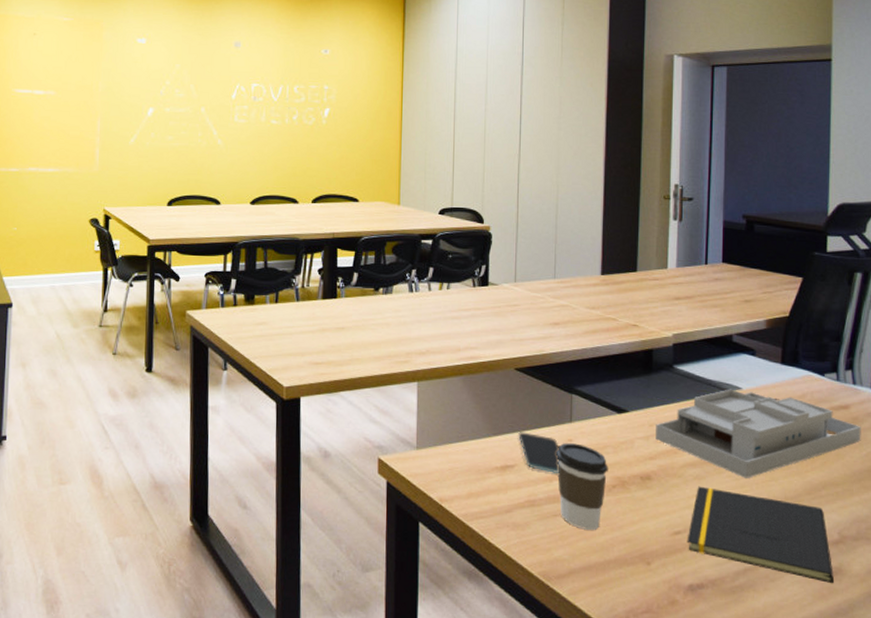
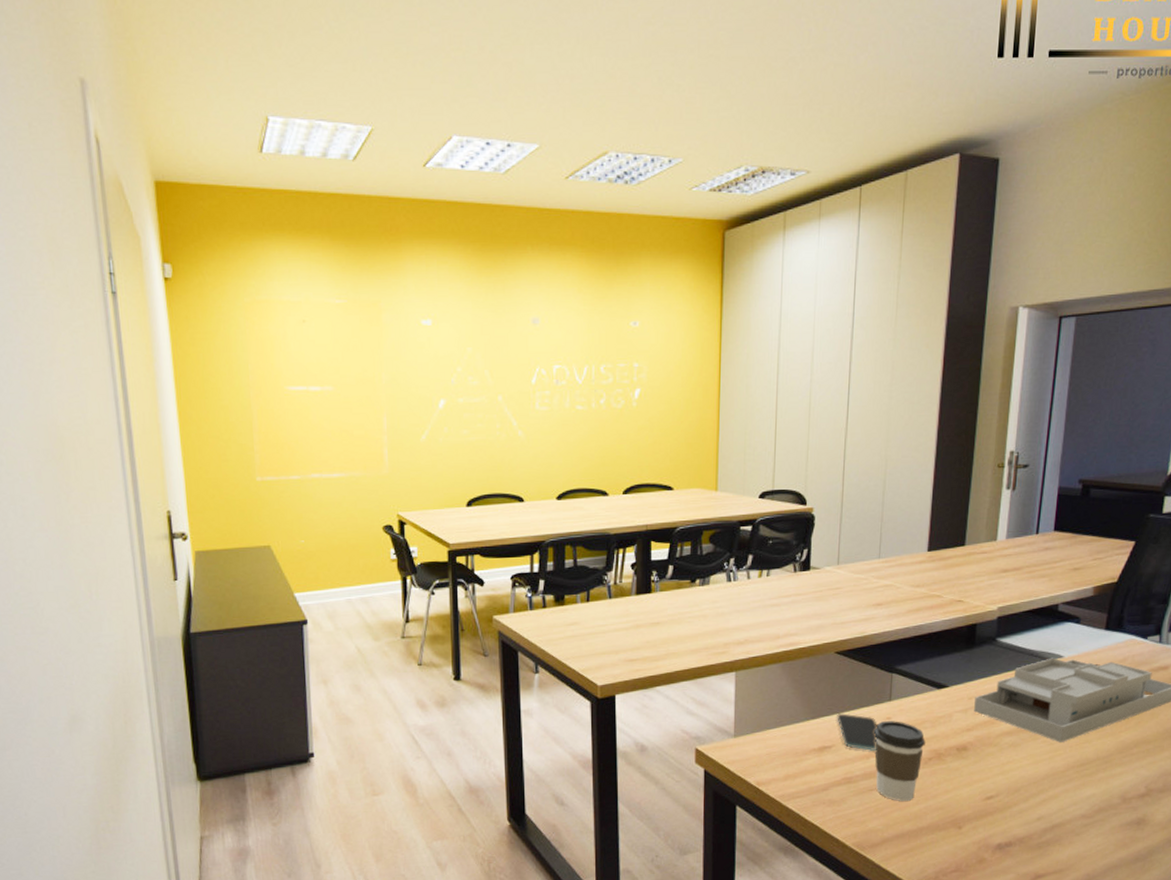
notepad: present [687,486,834,584] -> none [998,752,1137,834]

